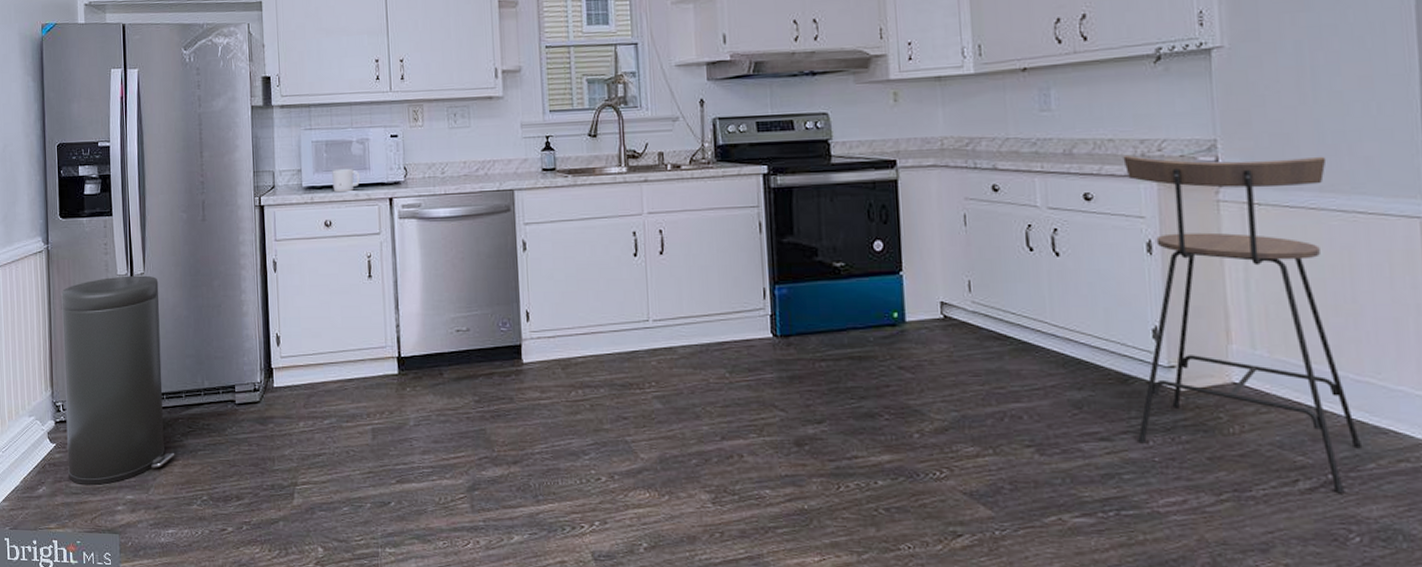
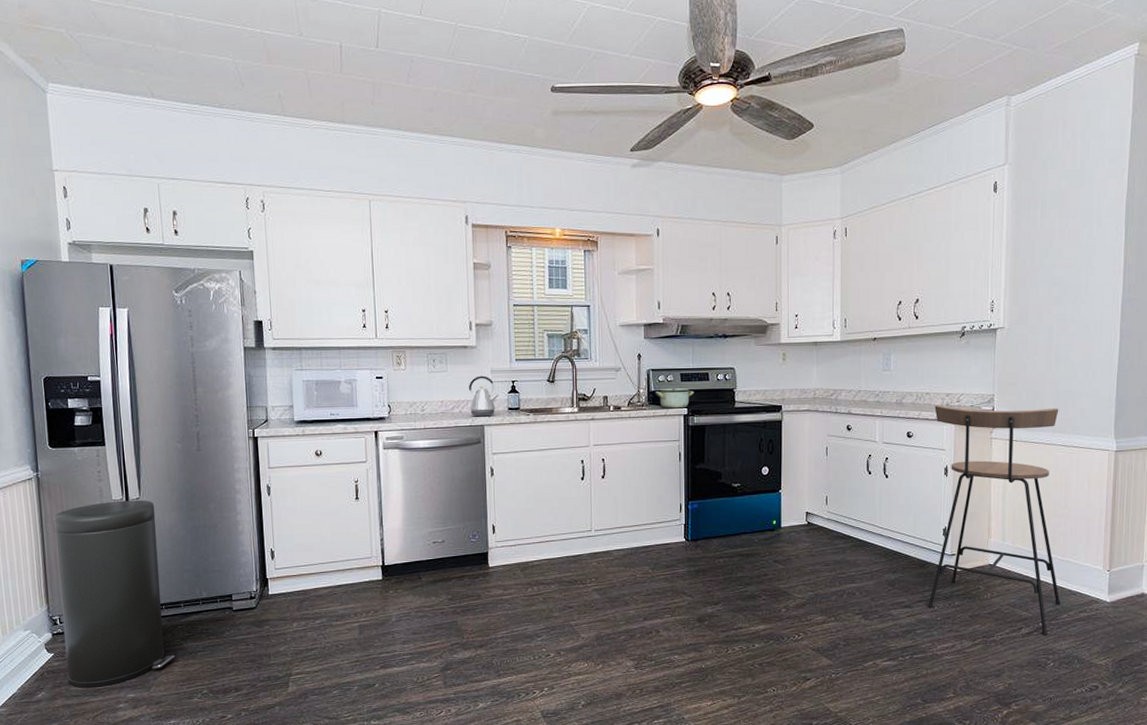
mug: present [332,168,361,193] -> none [322,405,349,426]
kettle: none [494,131,531,180] -> present [468,375,499,417]
cooking pot: none [723,140,776,167] -> present [654,387,694,409]

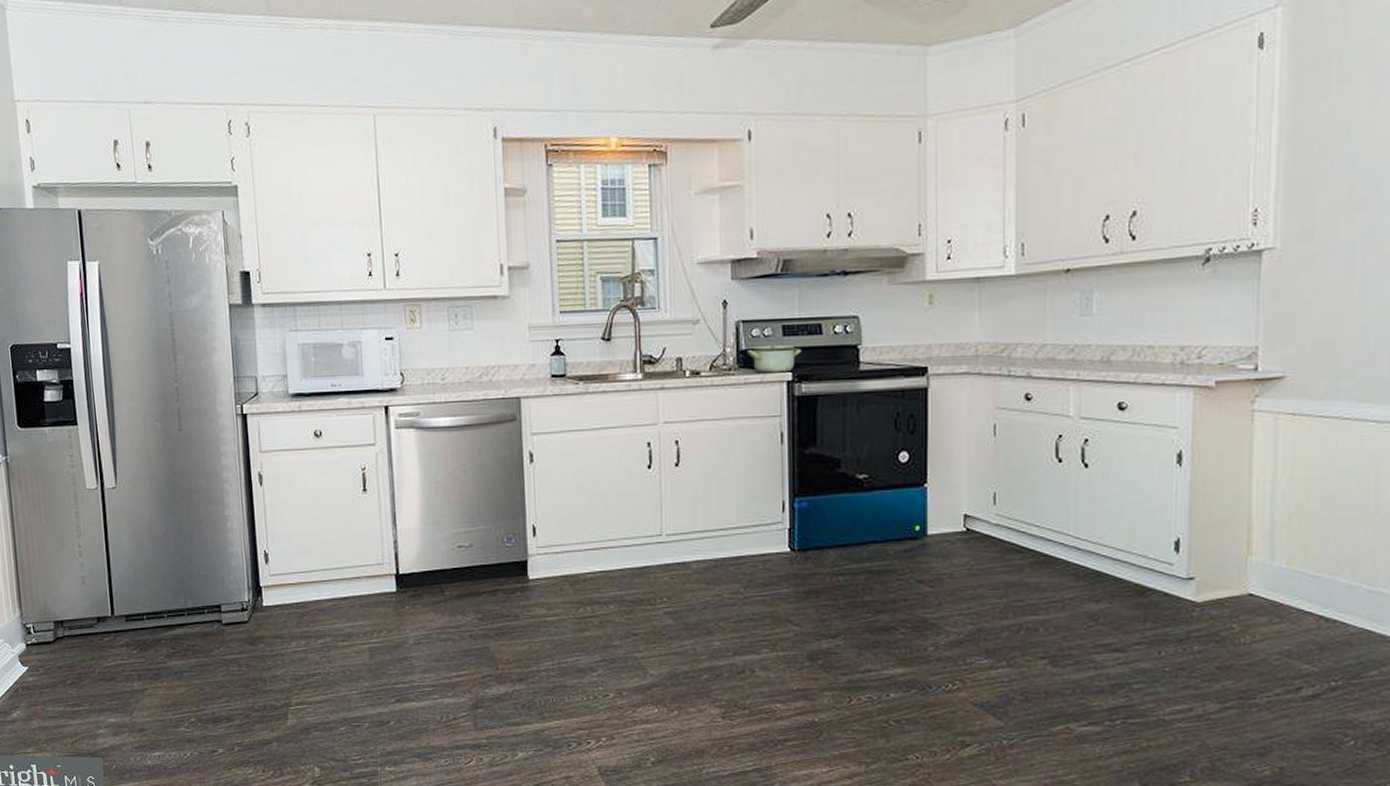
pedal bin: present [53,500,175,689] -> none [24,489,159,709]
kettle: present [468,375,499,417] -> none [499,333,539,387]
bar stool: present [928,404,1061,635] -> none [1151,362,1368,700]

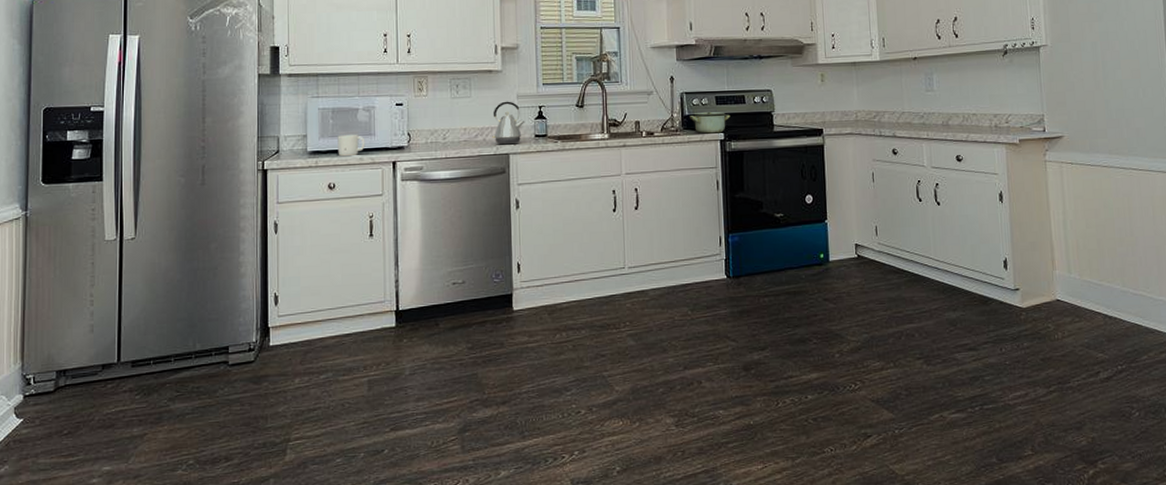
mug: none [321,373,353,400] -> present [337,134,365,157]
kettle: none [499,333,539,387] -> present [492,101,525,145]

